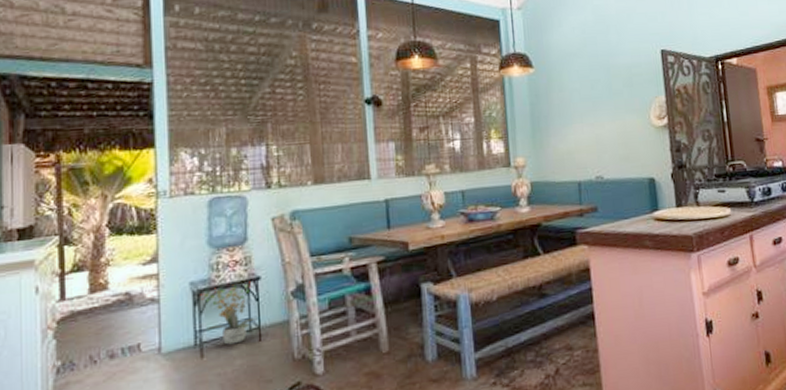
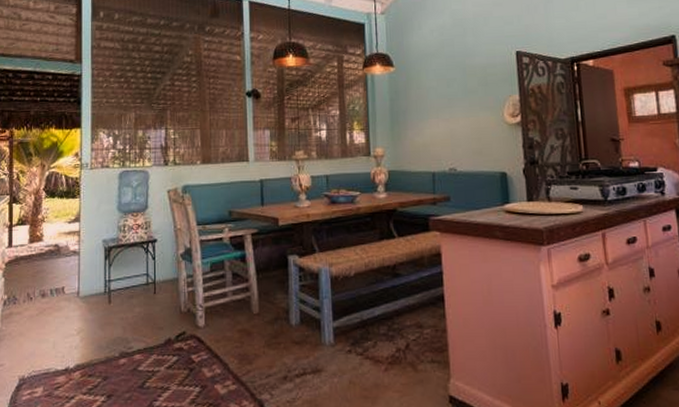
potted plant: present [200,281,259,345] -> none [110,242,154,295]

